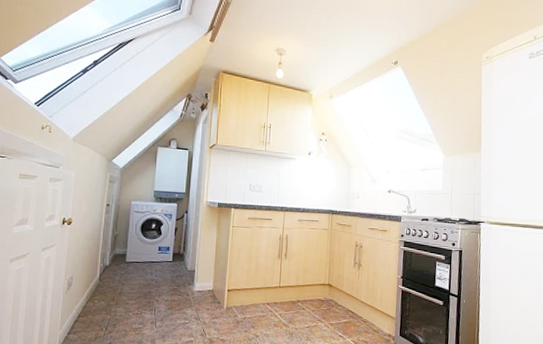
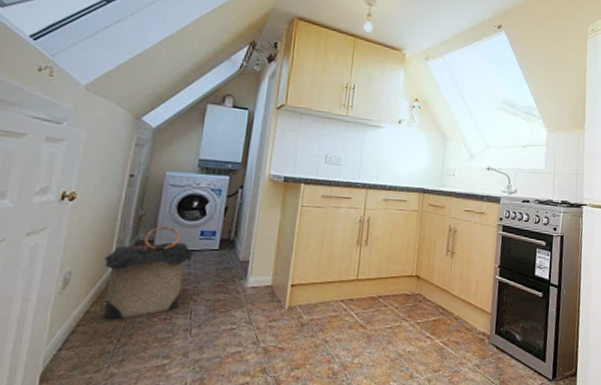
laundry hamper: none [93,243,155,314] -> present [102,226,195,320]

